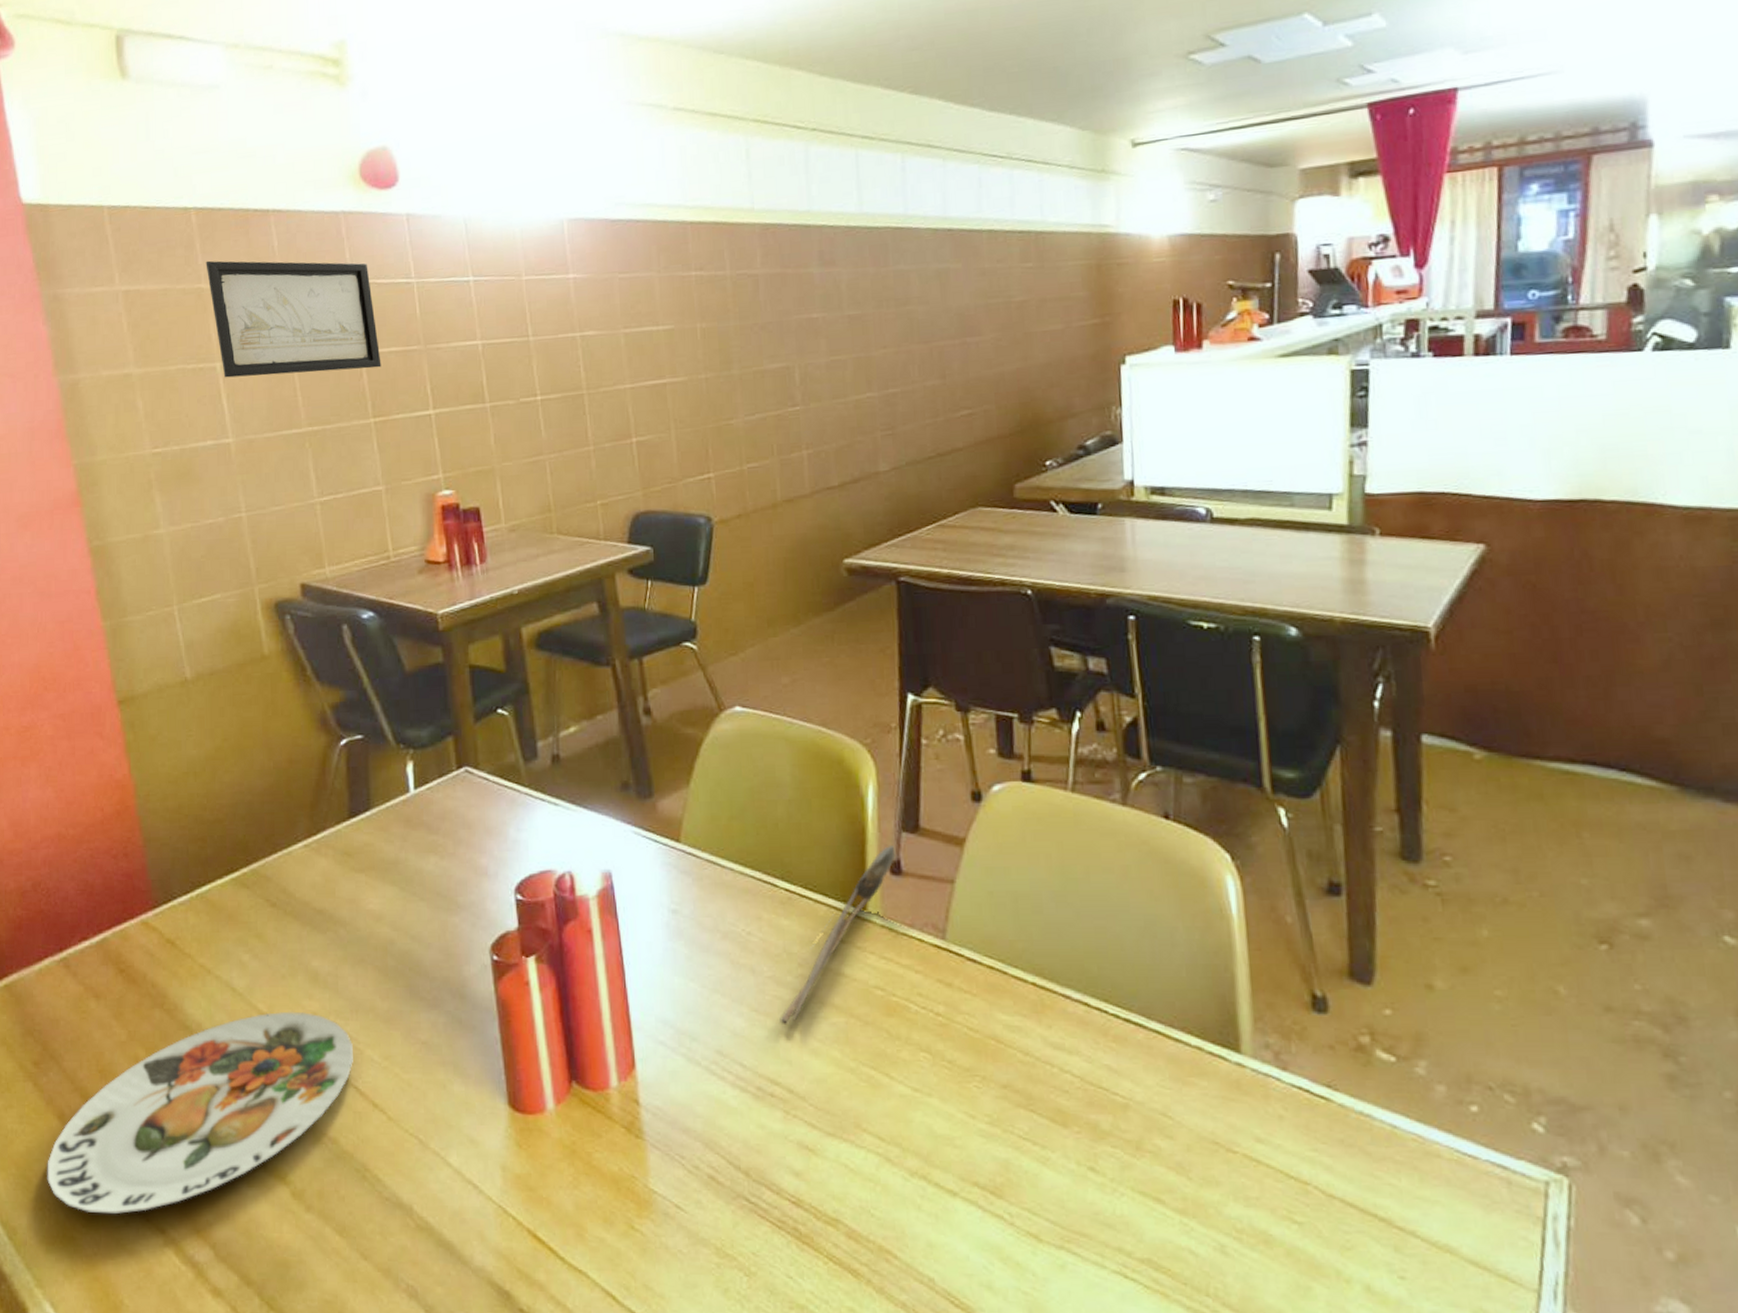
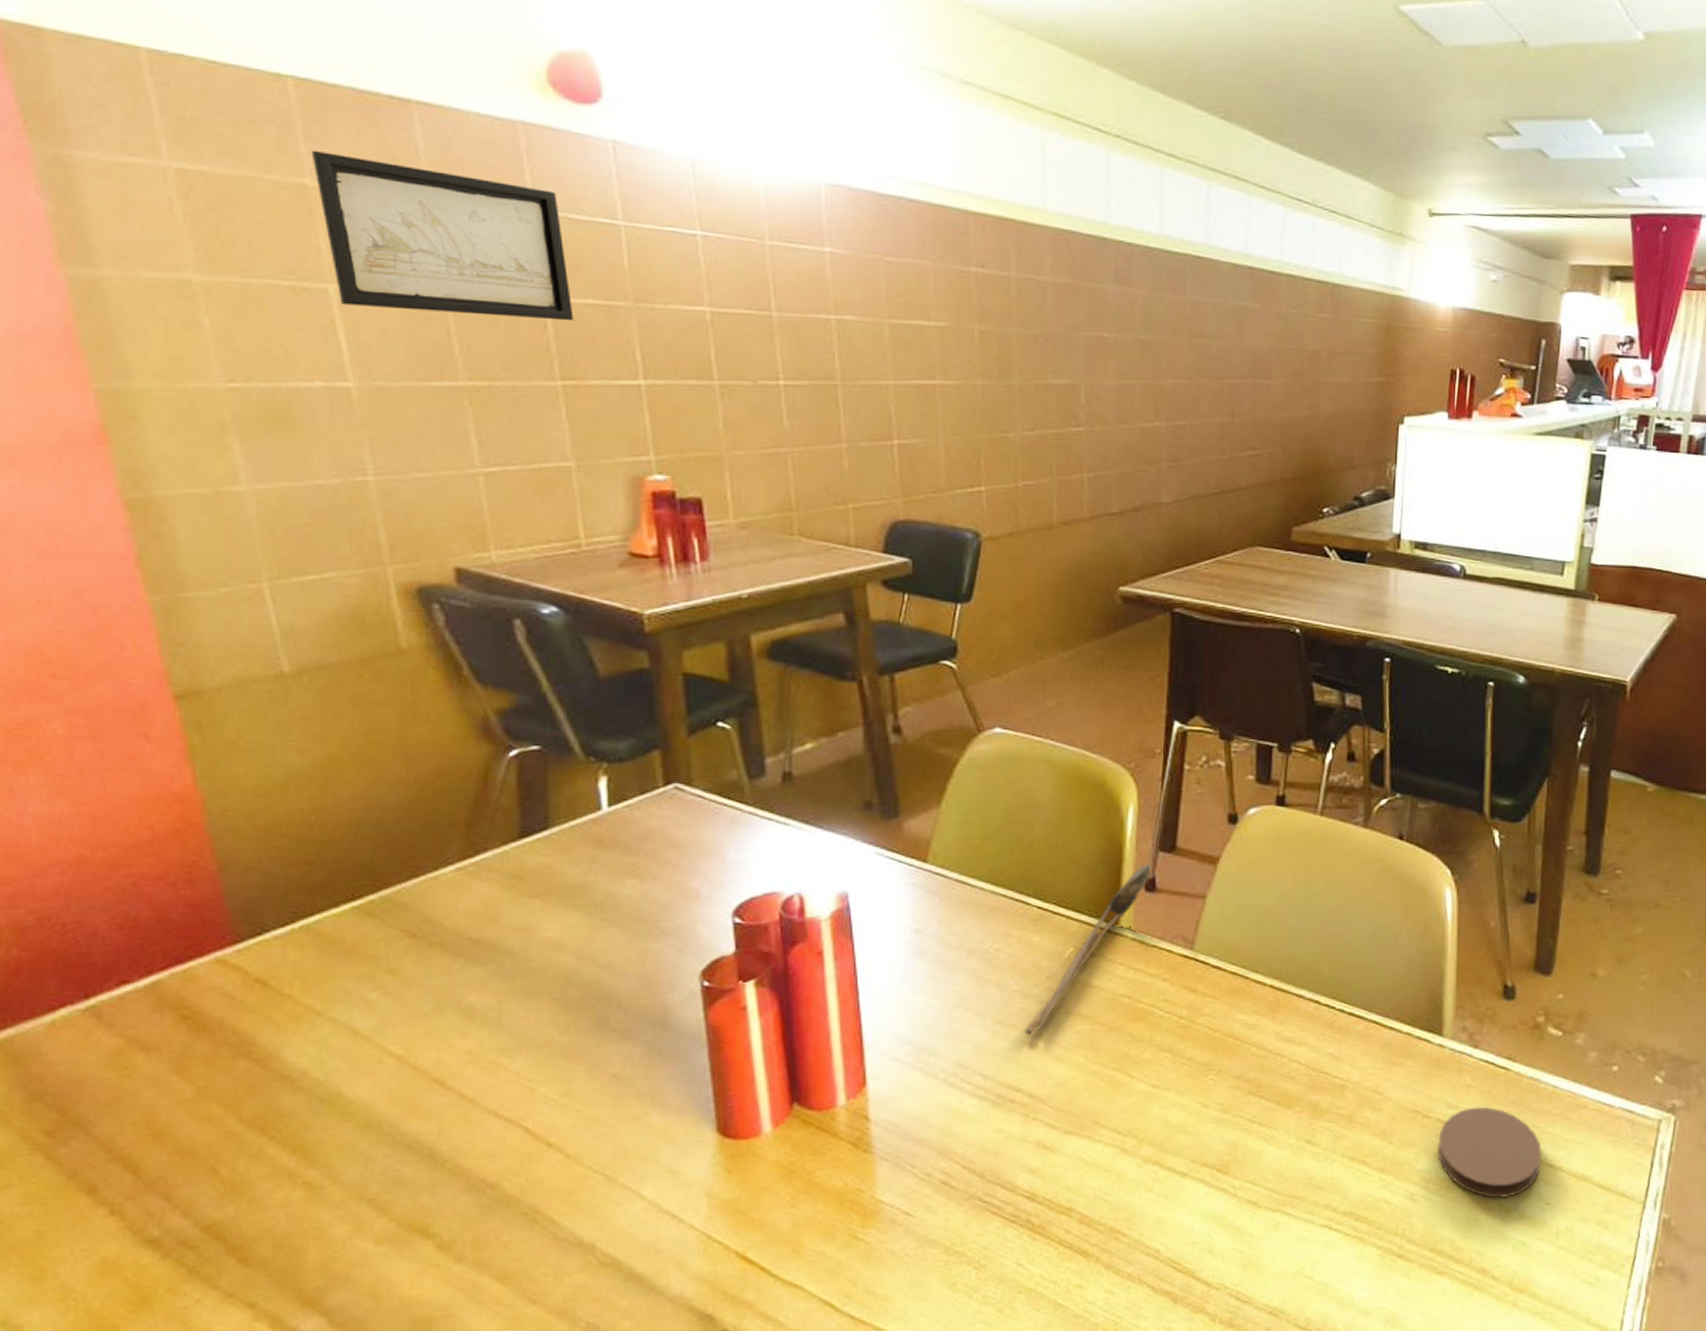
plate: present [47,1011,353,1215] -> none [70,1051,521,1296]
coaster: none [1248,1144,1386,1263] -> present [1438,1107,1542,1198]

